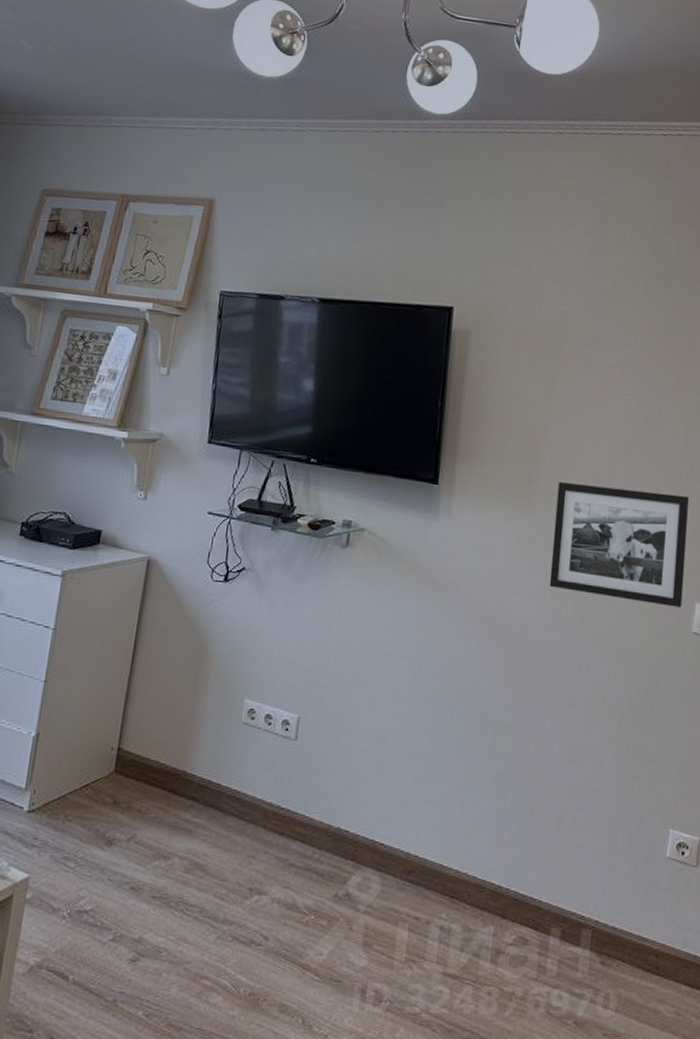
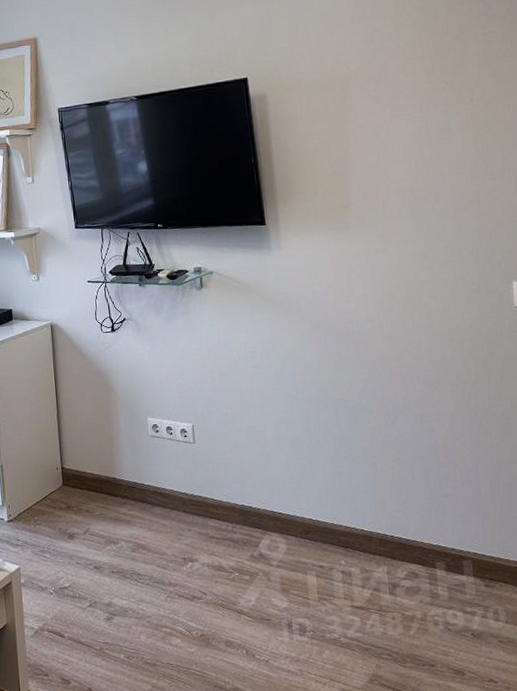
picture frame: present [549,482,689,608] -> none [368,192,501,291]

